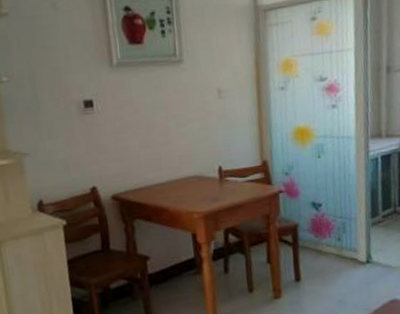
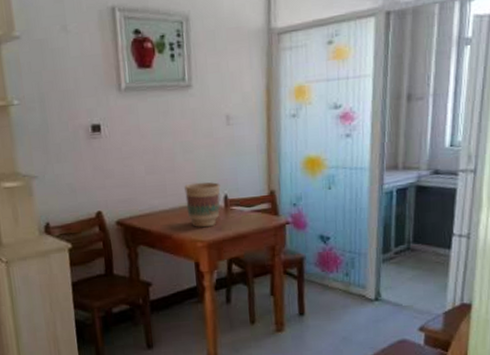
flower pot: none [179,154,215,200] -> present [184,182,221,228]

